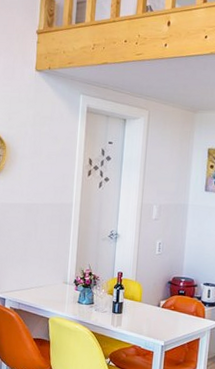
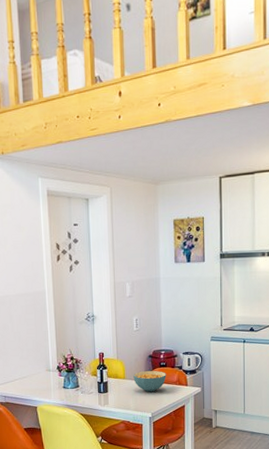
cereal bowl: none [150,296,184,320] -> present [133,370,166,392]

